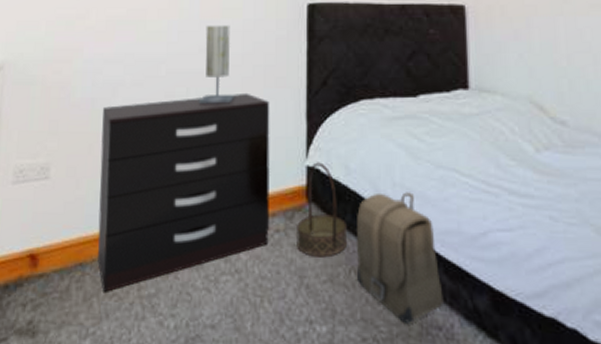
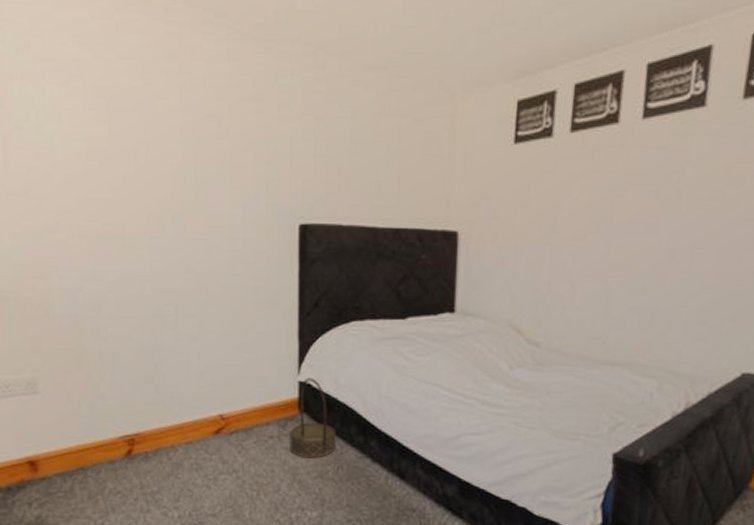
dresser: present [97,92,270,292] -> none [86,312,263,491]
table lamp: present [198,25,235,104] -> none [188,243,226,323]
backpack: present [356,192,444,323] -> none [343,403,419,507]

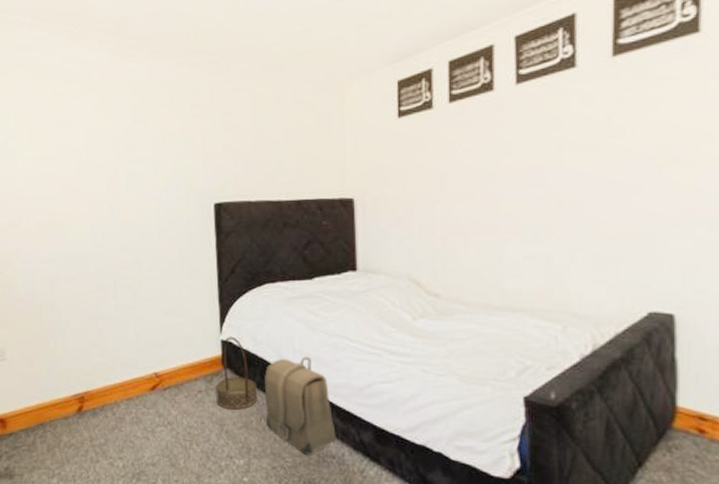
backpack: none [343,403,419,507] -> present [264,356,336,454]

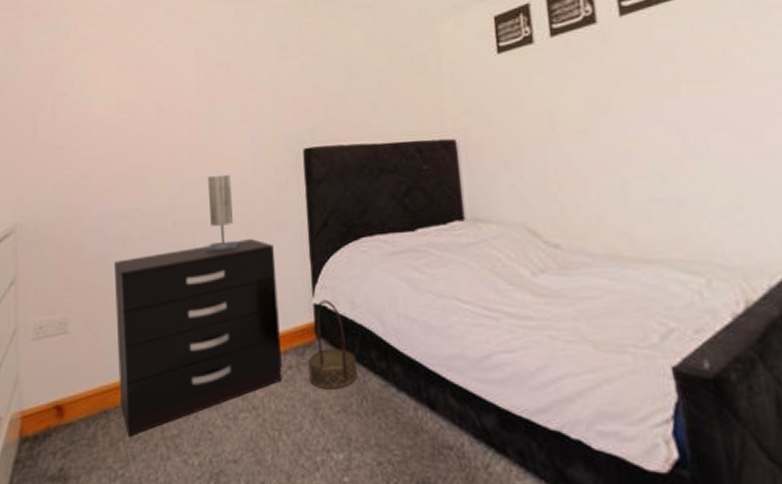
dresser: none [43,282,193,444] -> present [113,238,283,436]
table lamp: none [125,225,157,293] -> present [205,174,241,252]
backpack: present [264,356,336,454] -> none [365,322,453,445]

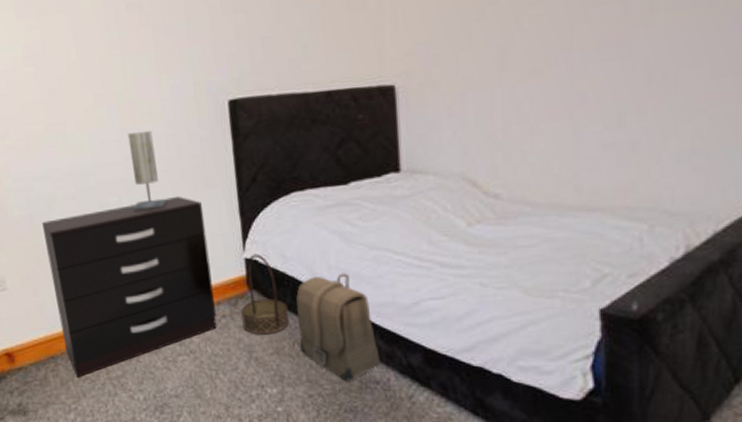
backpack: none [365,322,453,445] -> present [296,273,380,381]

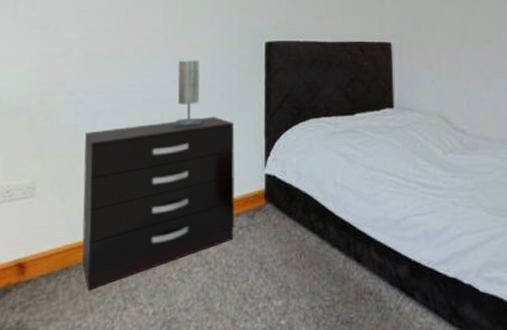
basket: present [241,254,290,335] -> none [257,170,299,247]
backpack: present [296,273,380,381] -> none [305,190,374,292]

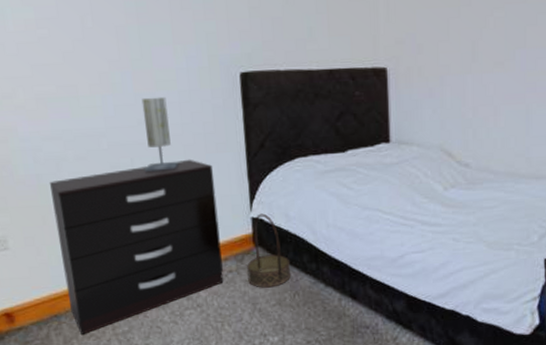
basket: none [257,170,299,247] -> present [247,213,292,288]

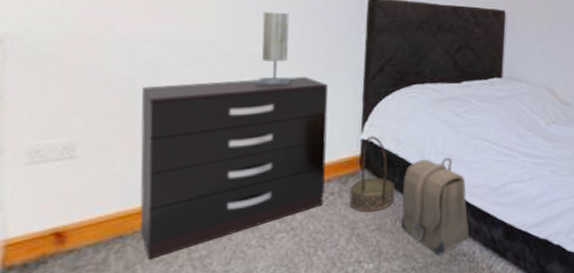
backpack: none [298,230,370,327] -> present [401,157,469,254]

